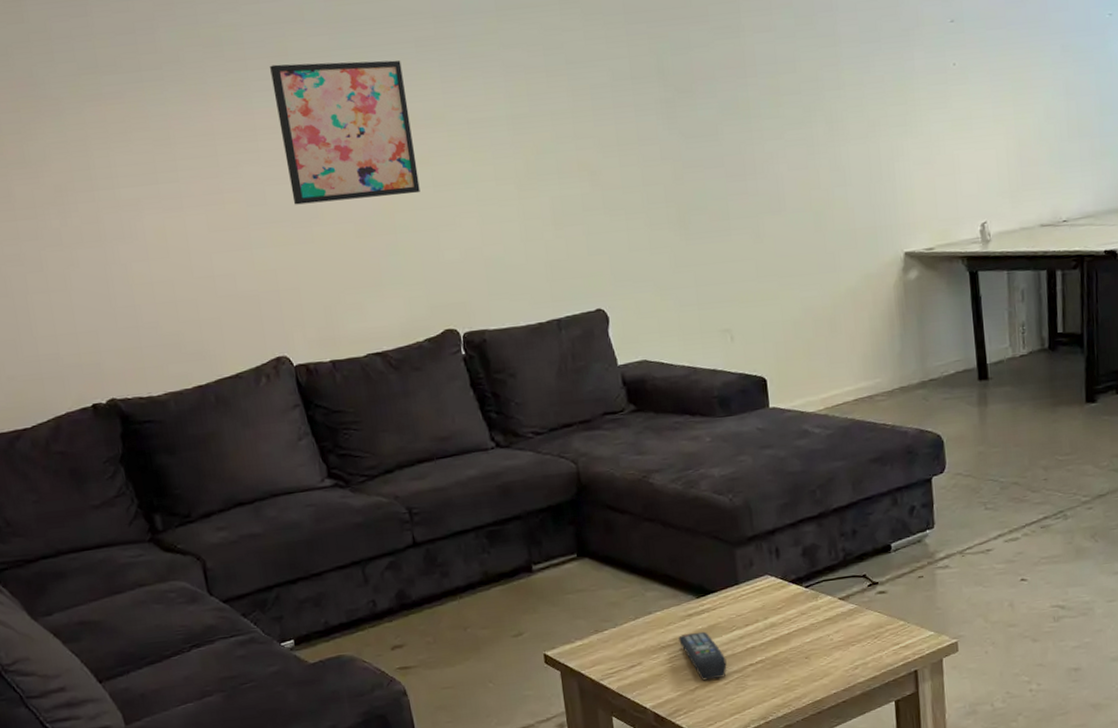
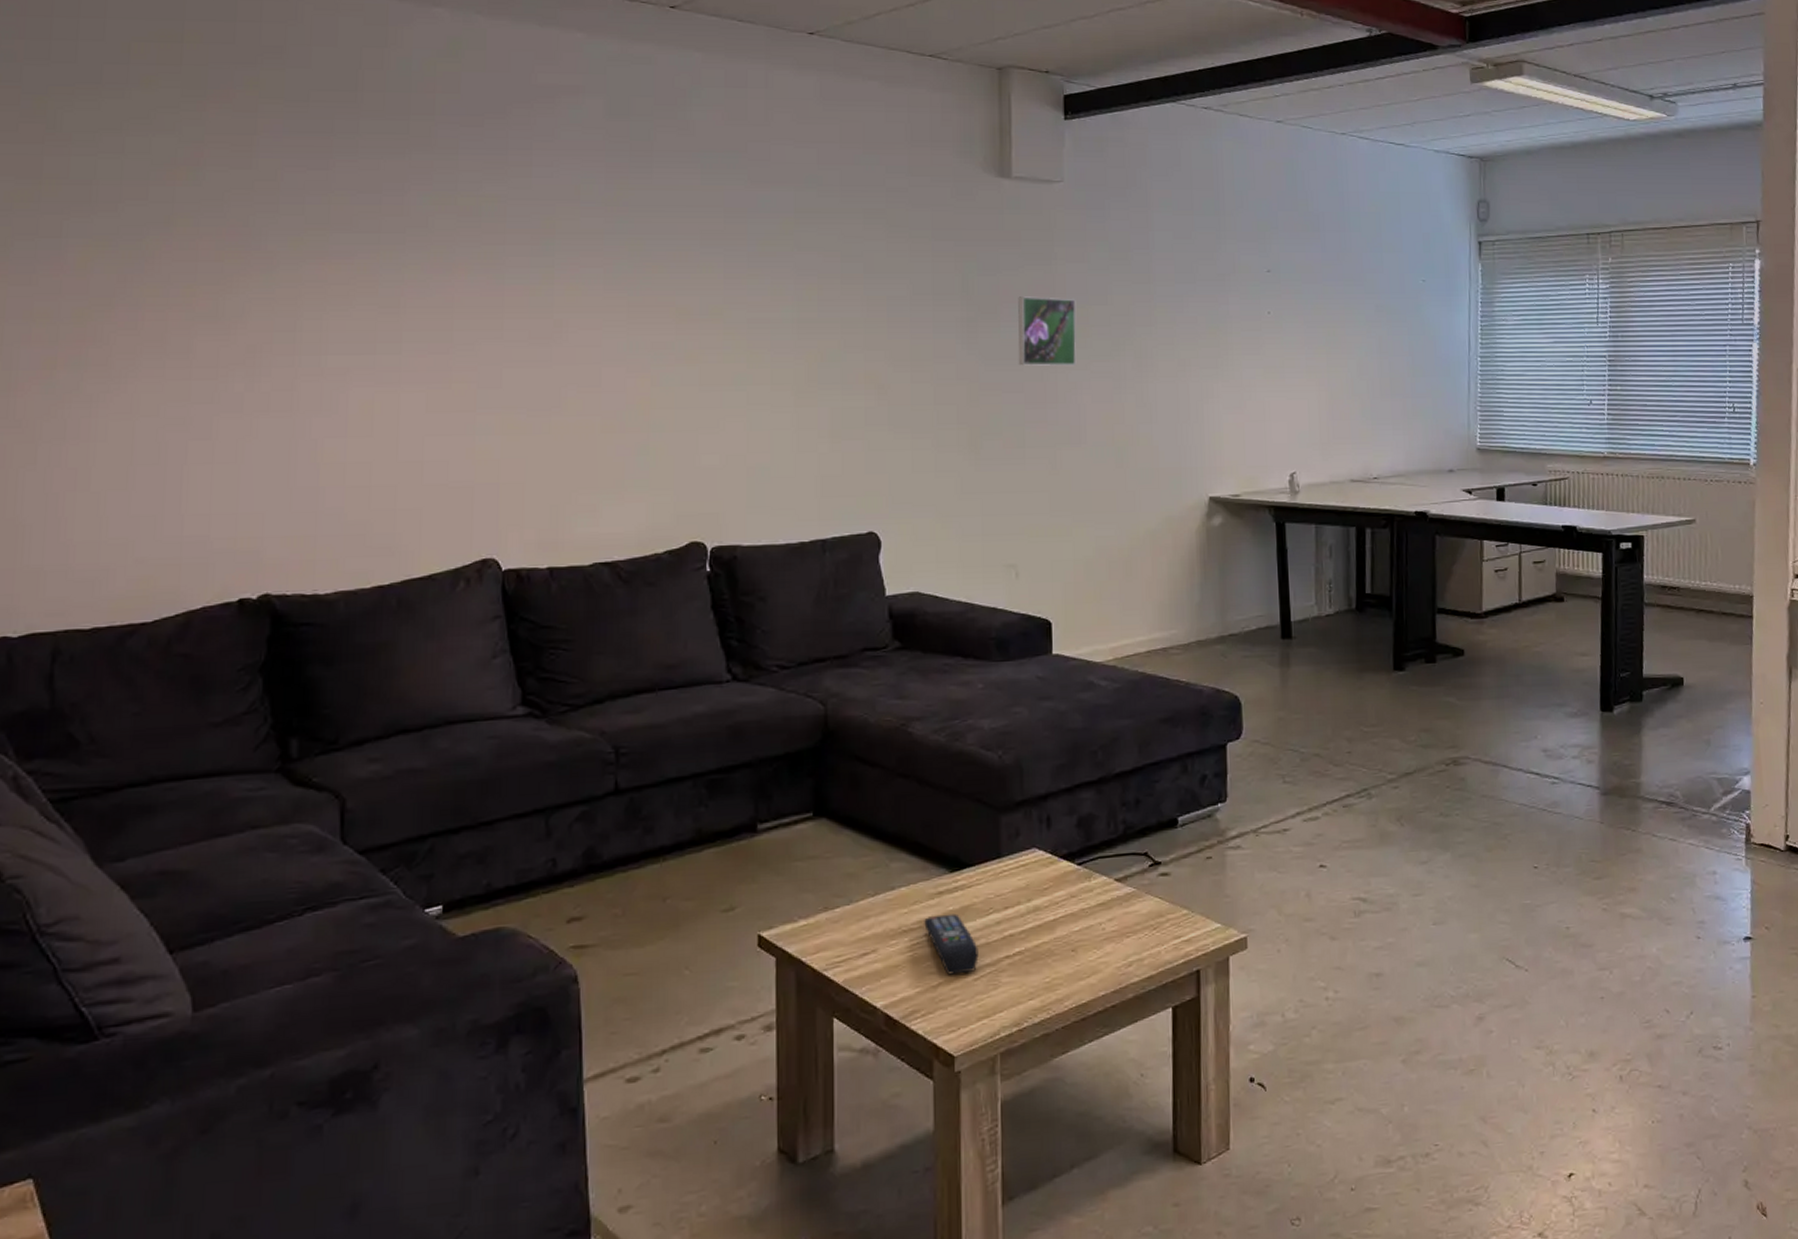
wall art: present [270,60,420,205] -> none [531,241,684,391]
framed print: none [711,70,771,141] -> present [1018,296,1076,366]

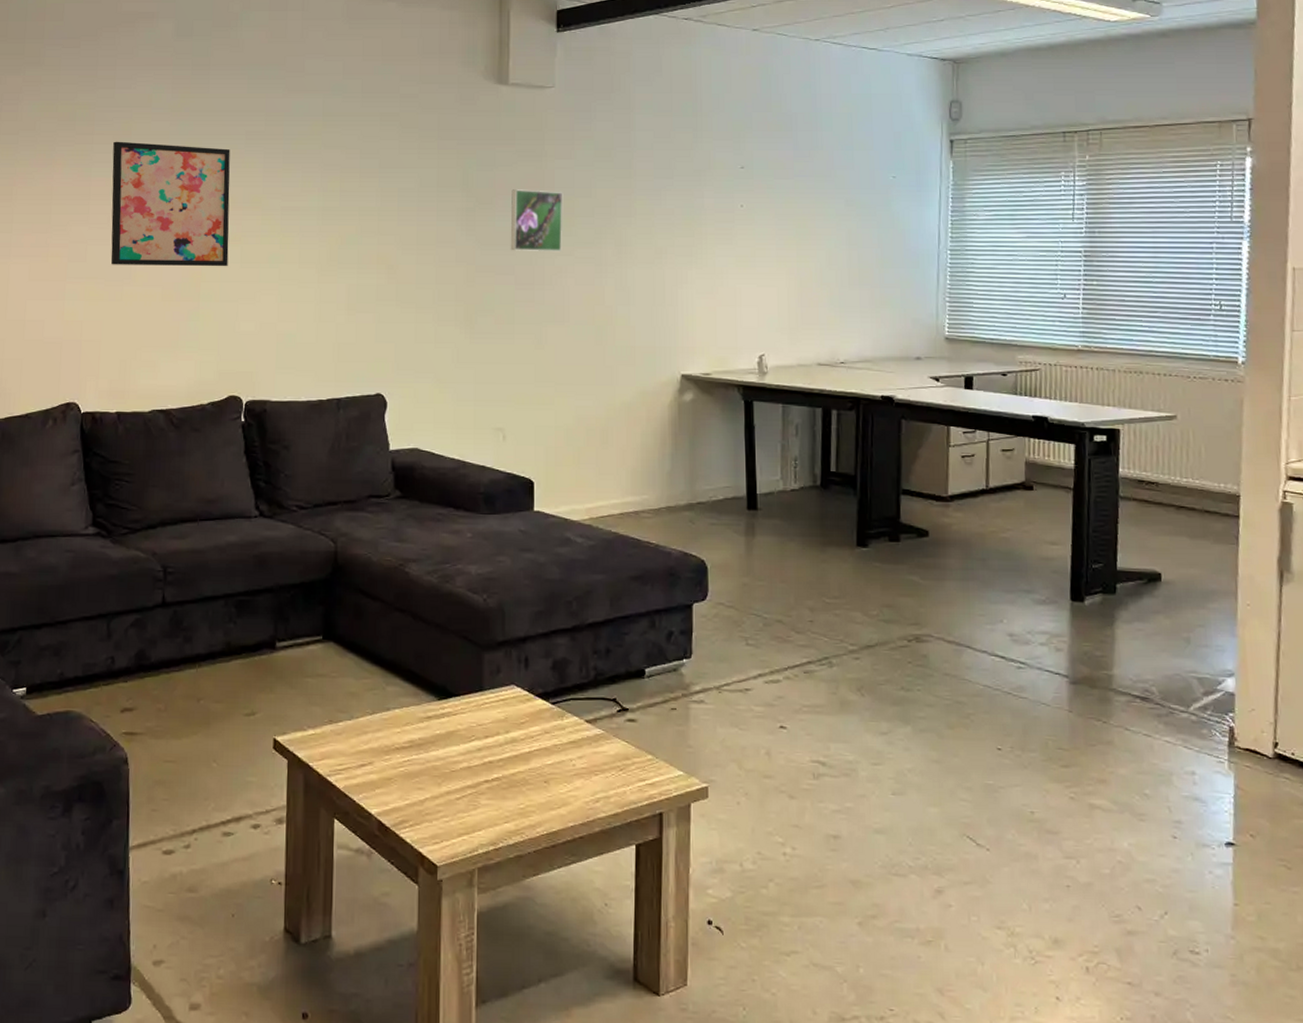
wall art: none [531,241,684,391] -> present [110,141,230,267]
remote control: present [924,913,979,975] -> none [414,737,461,792]

